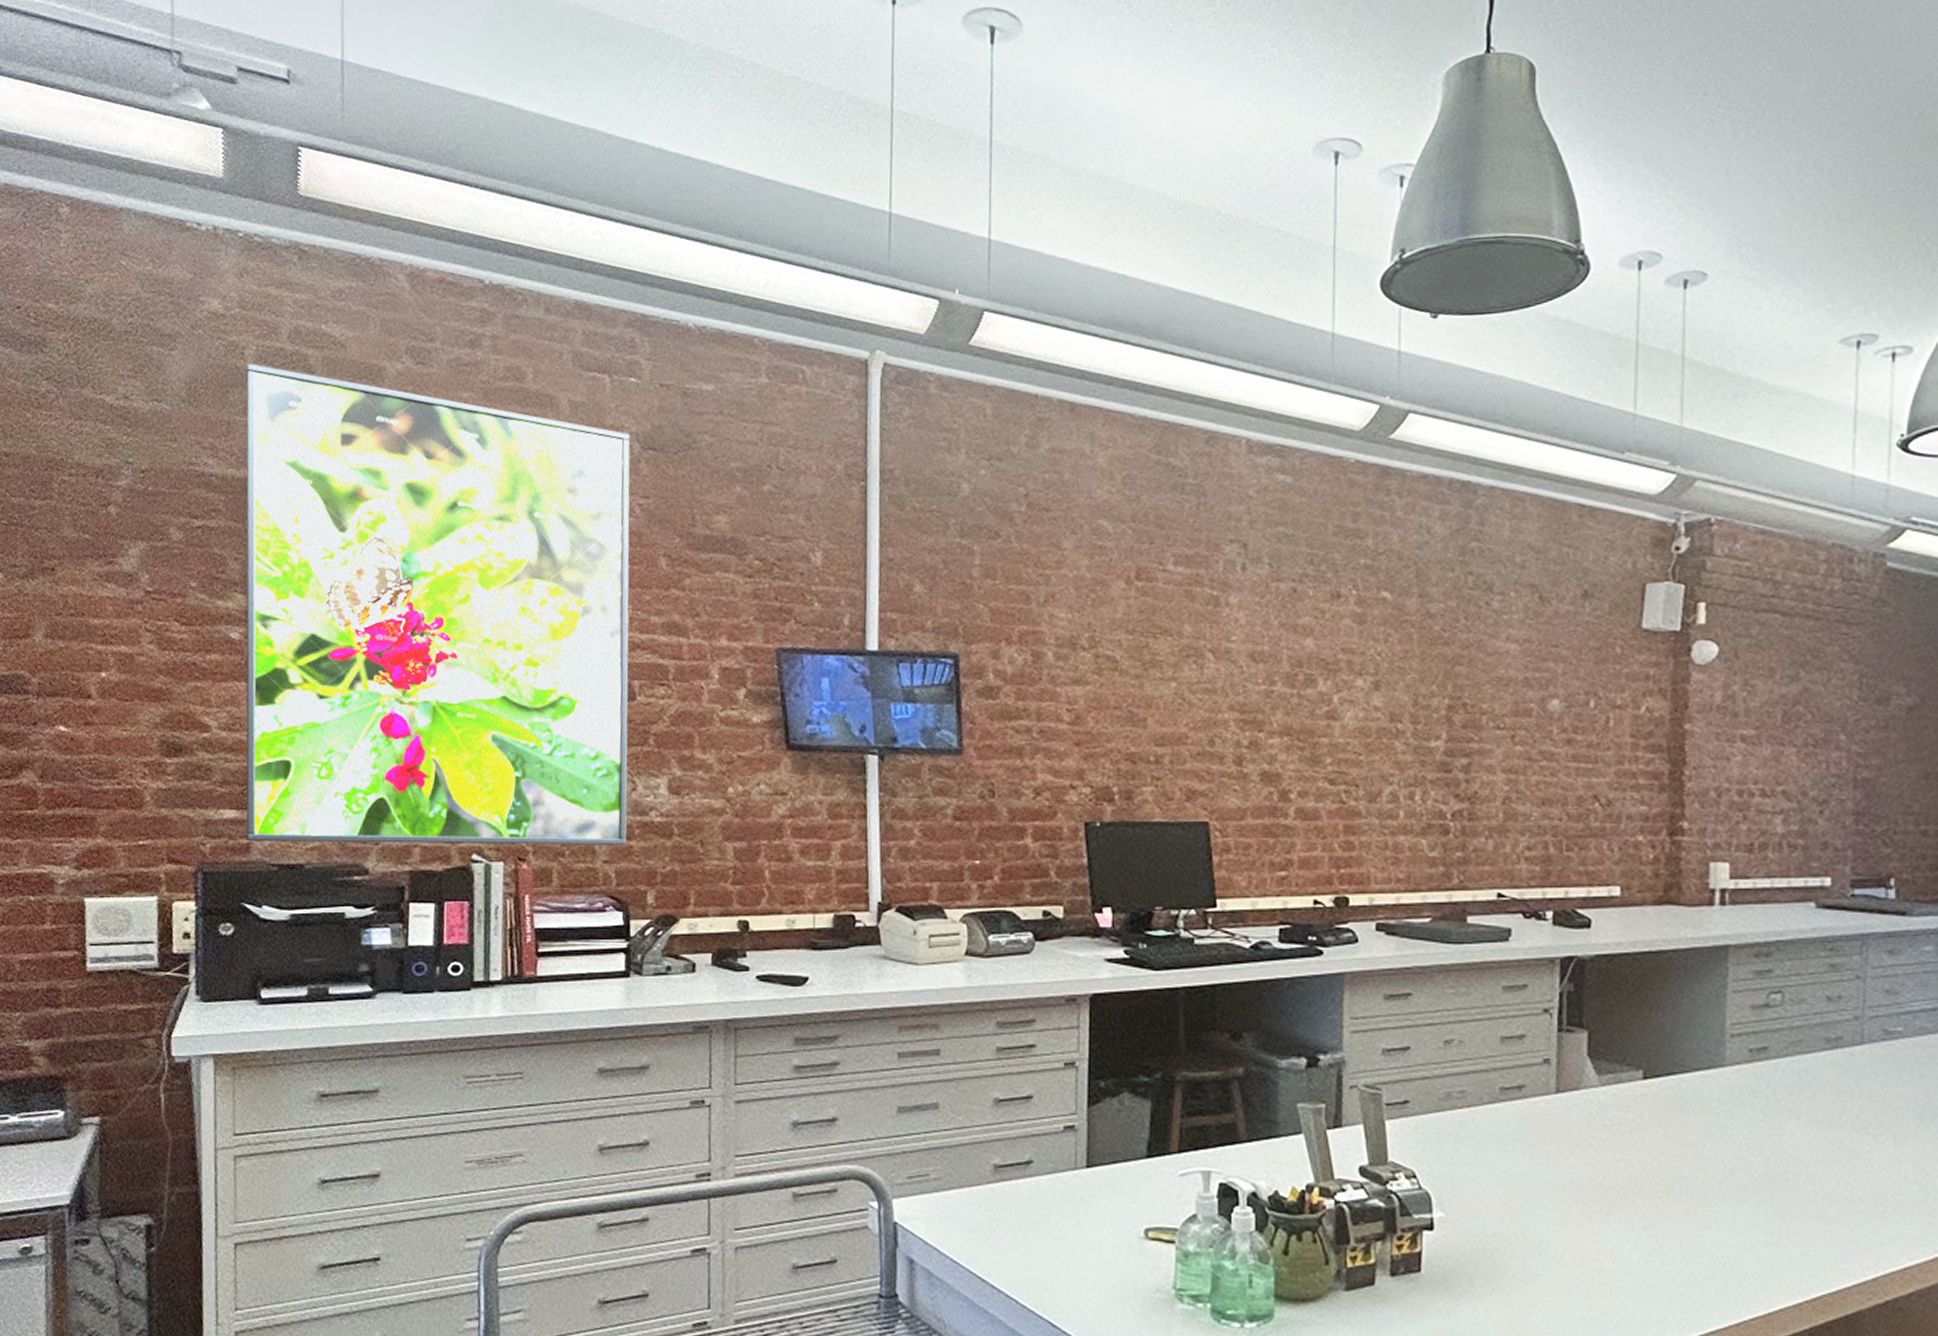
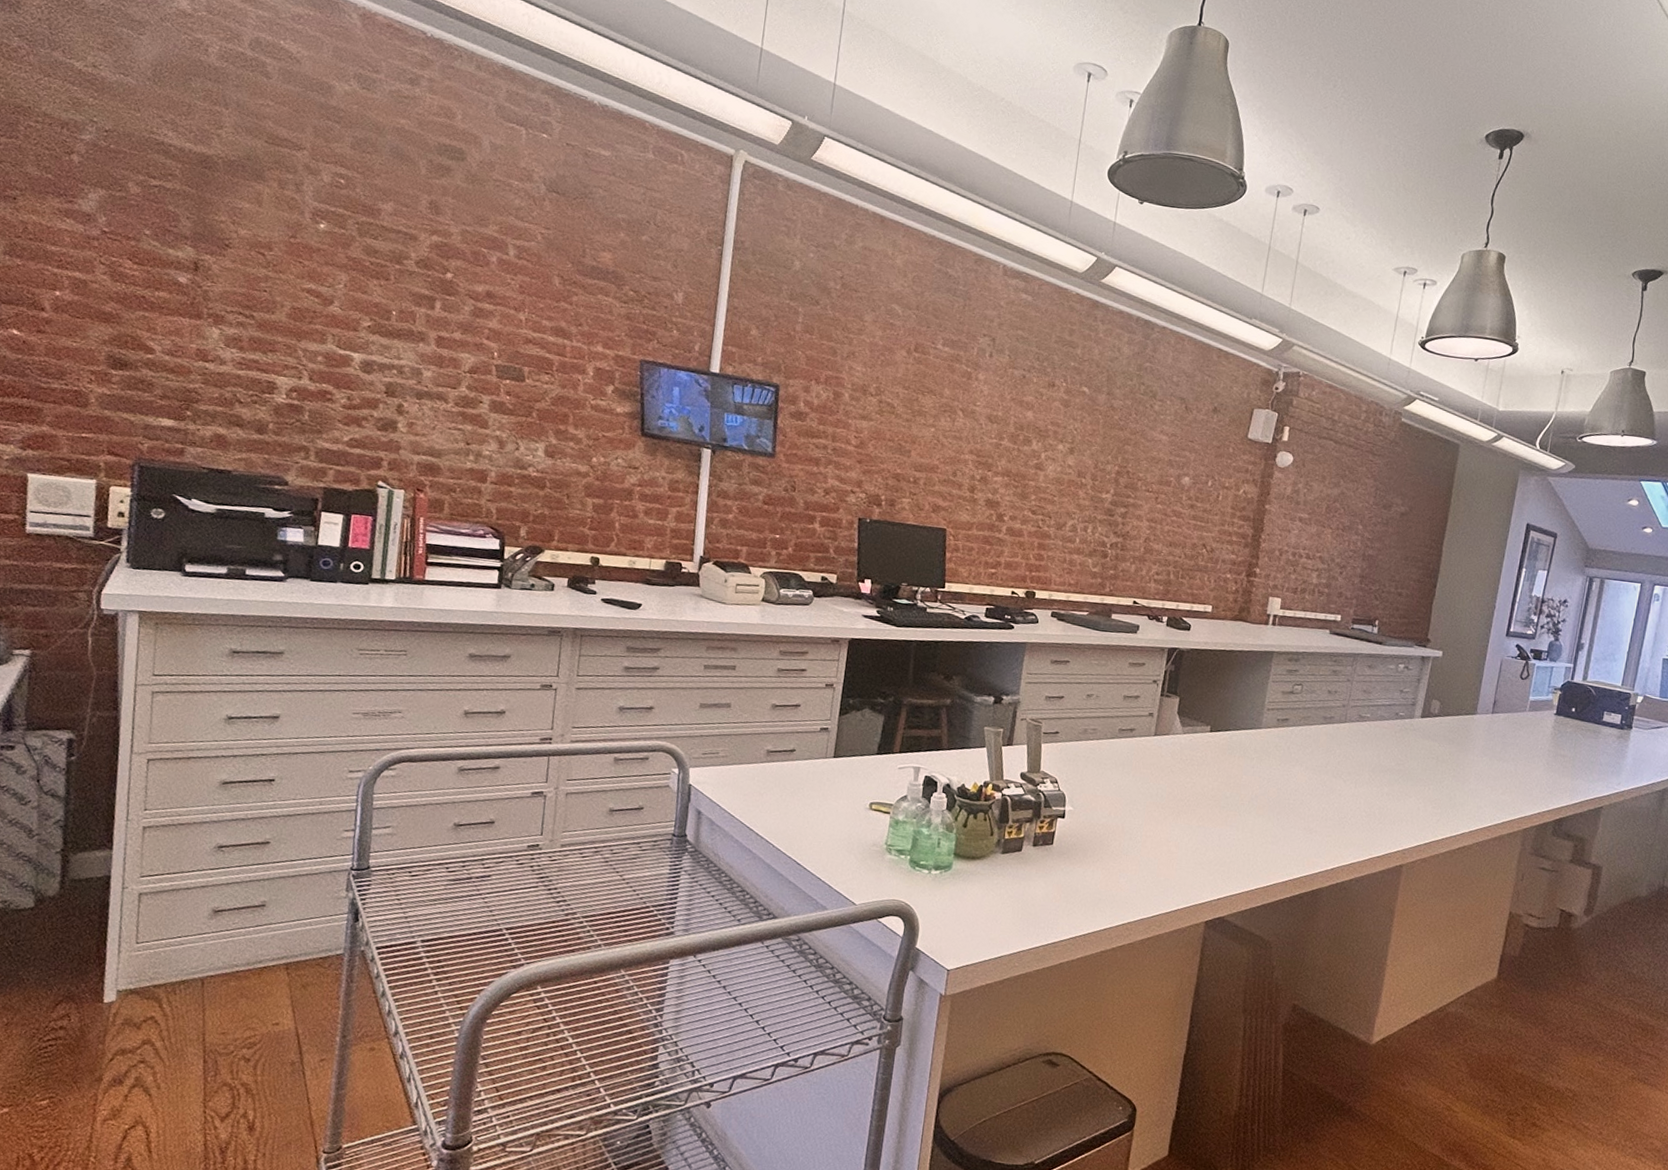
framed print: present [246,363,630,845] -> none [181,59,538,490]

